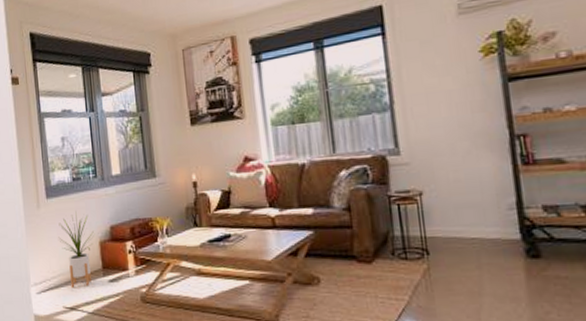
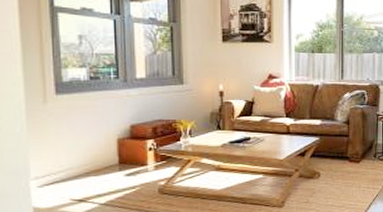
house plant: present [58,211,94,289] -> none [68,109,112,182]

